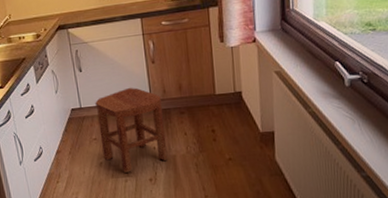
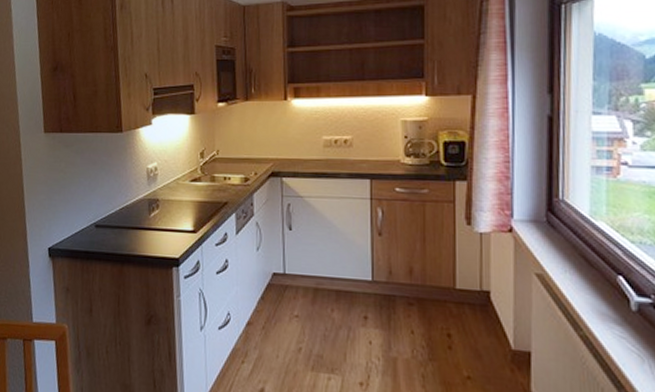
stool: present [95,87,168,173] -> none [303,259,387,368]

